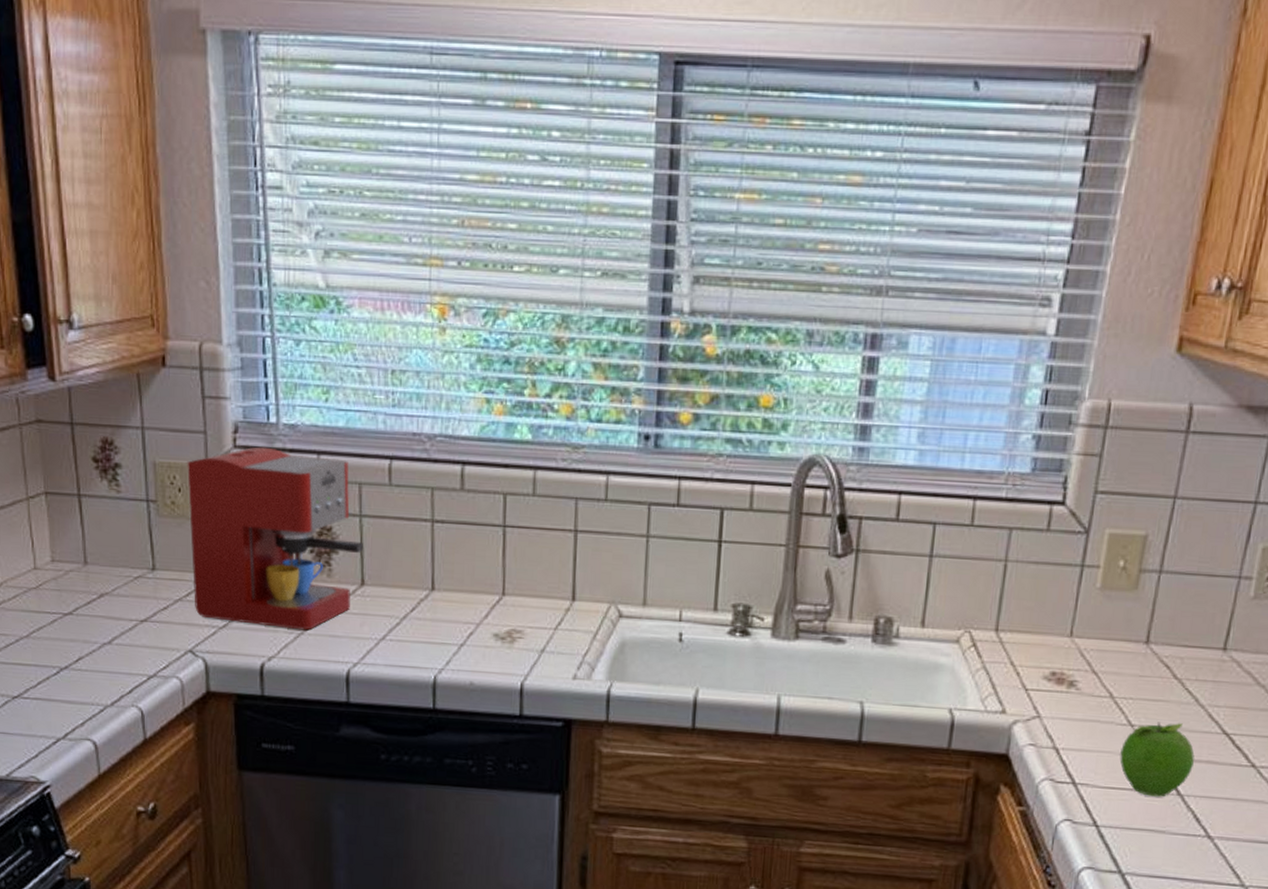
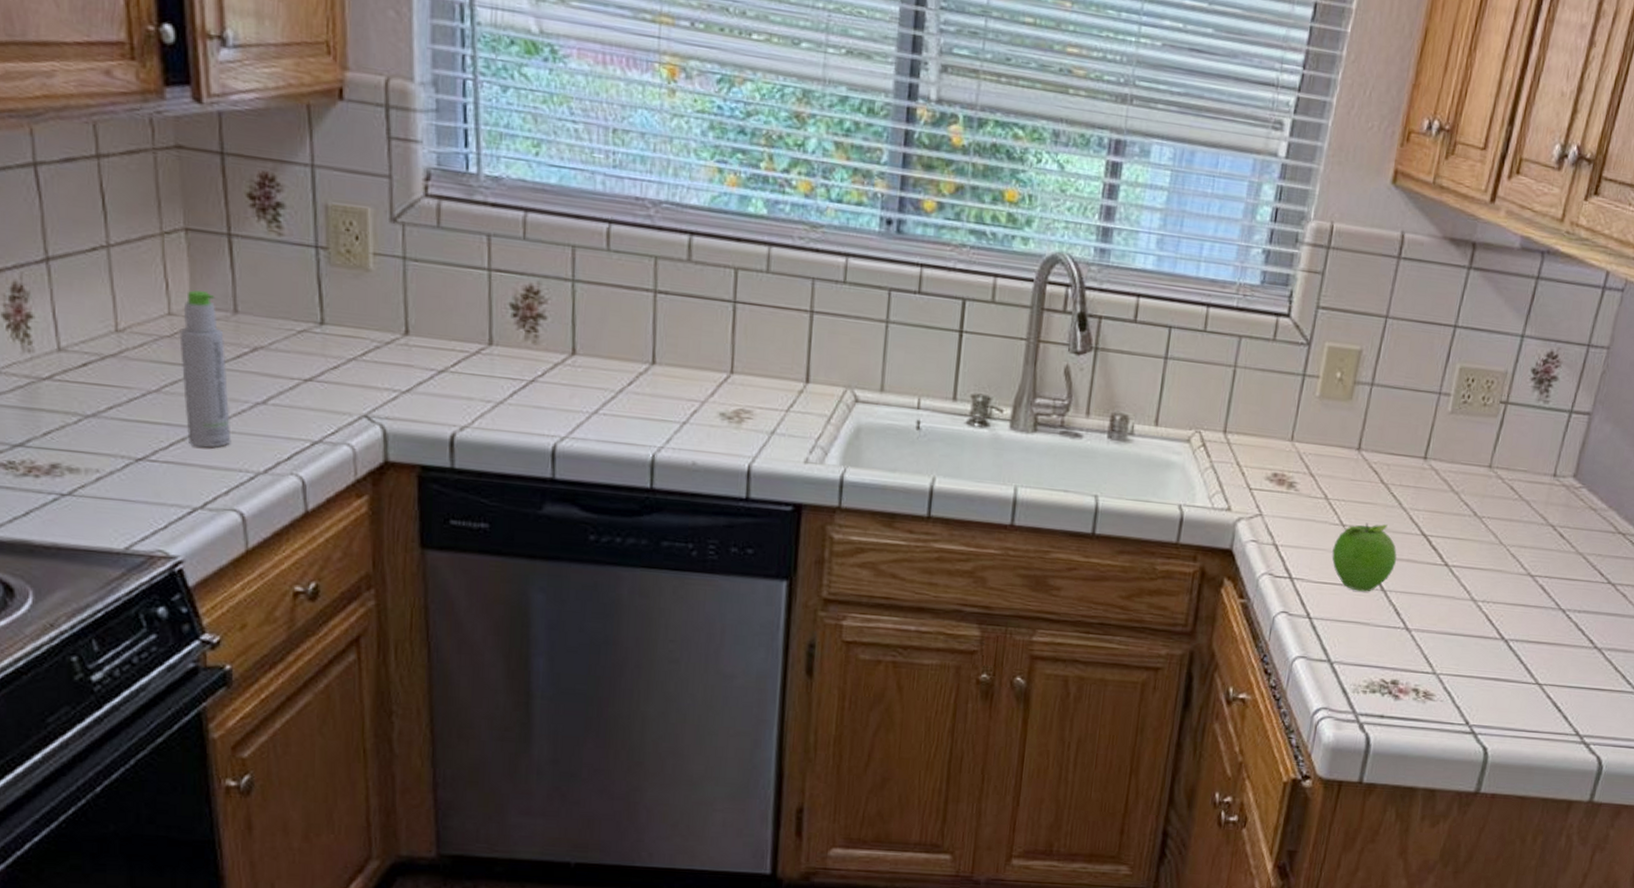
bottle: none [43,546,85,685] -> present [179,290,232,448]
coffee maker: present [187,446,363,631] -> none [367,197,575,400]

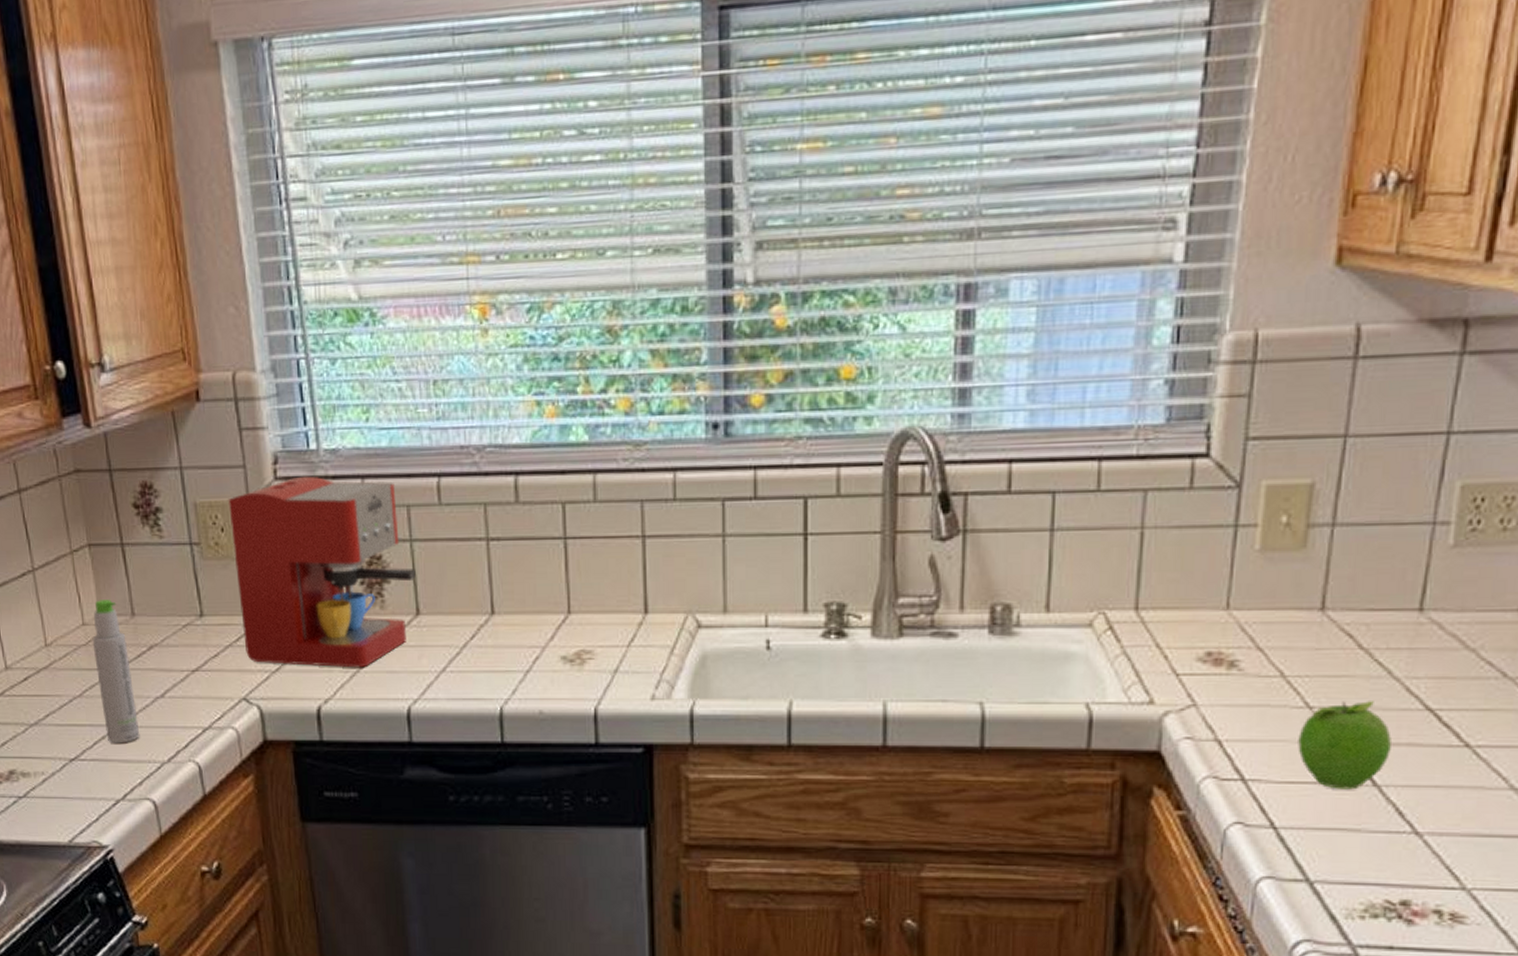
coffee maker: none [367,197,575,400] -> present [228,476,416,668]

